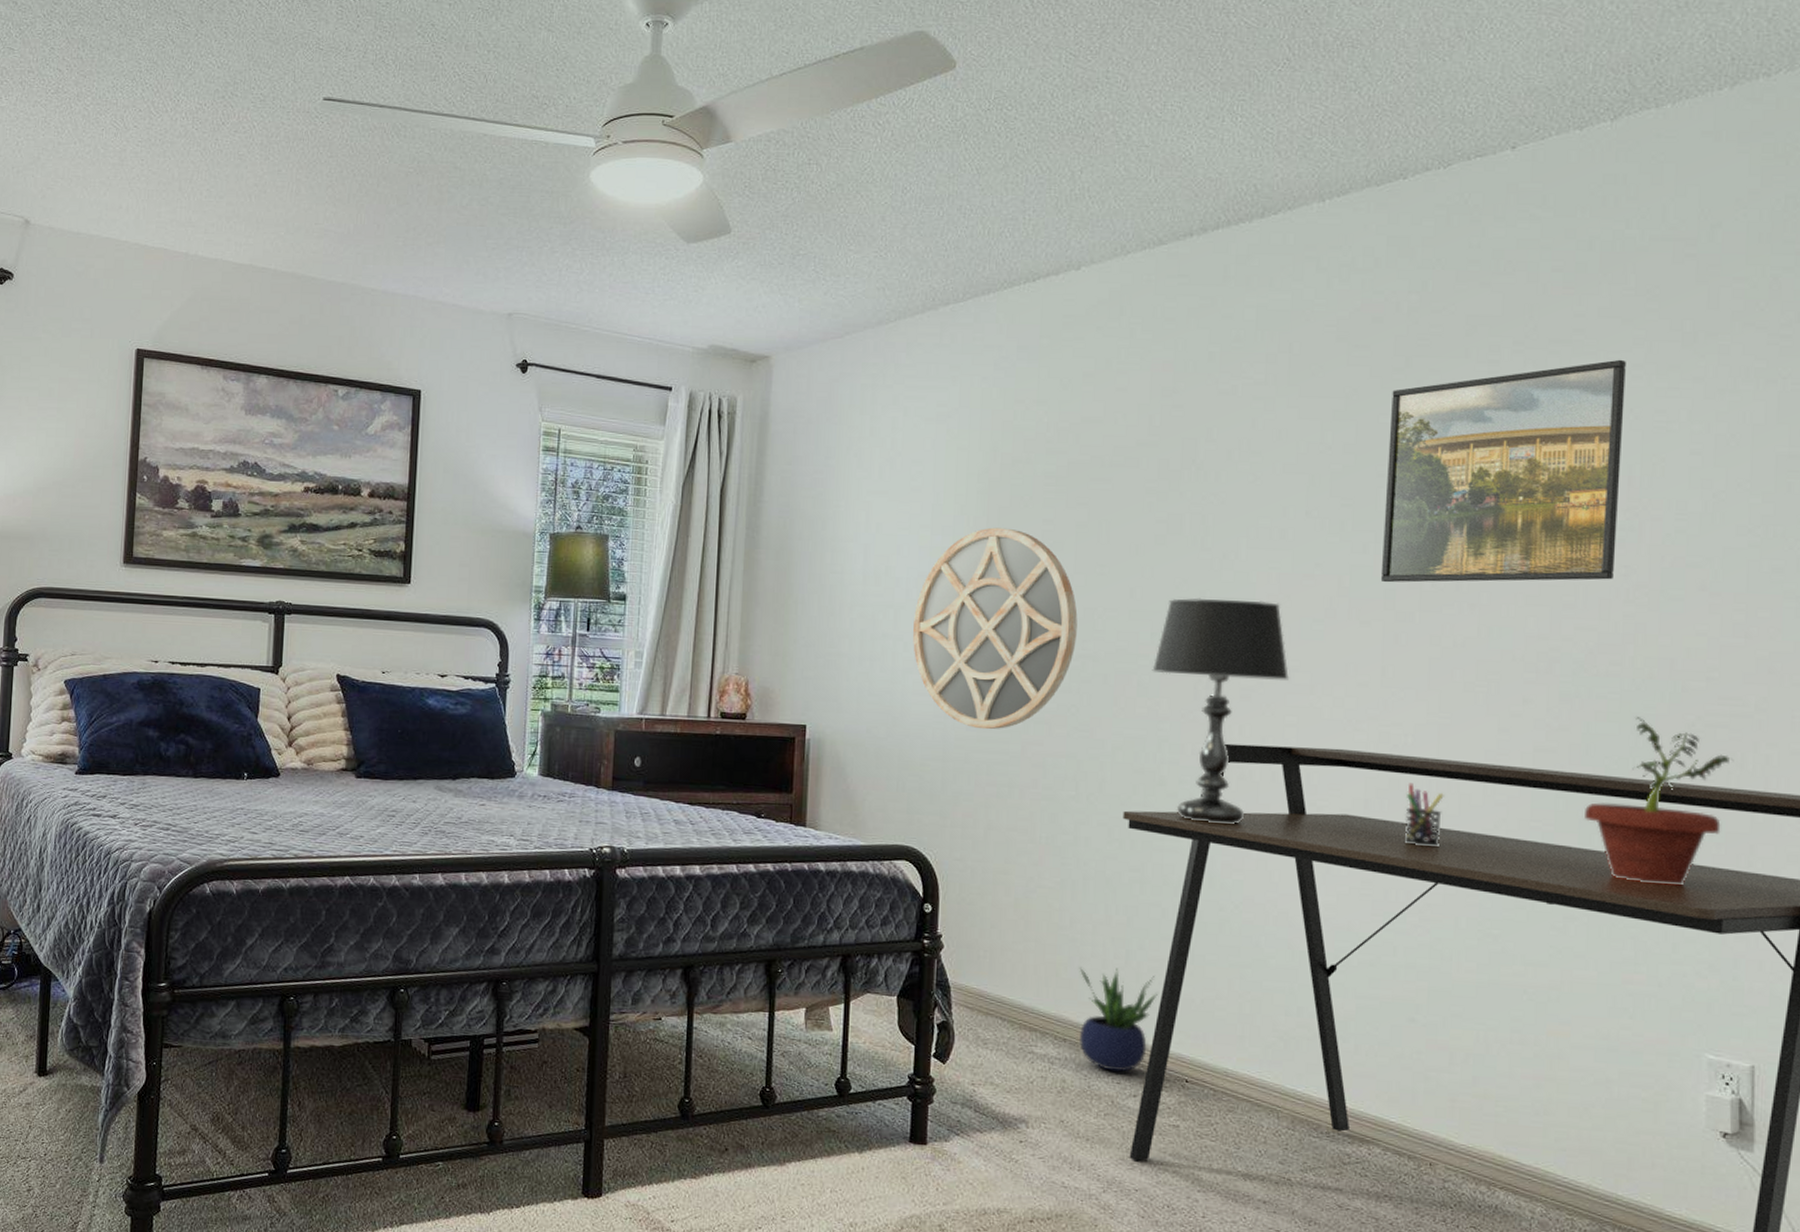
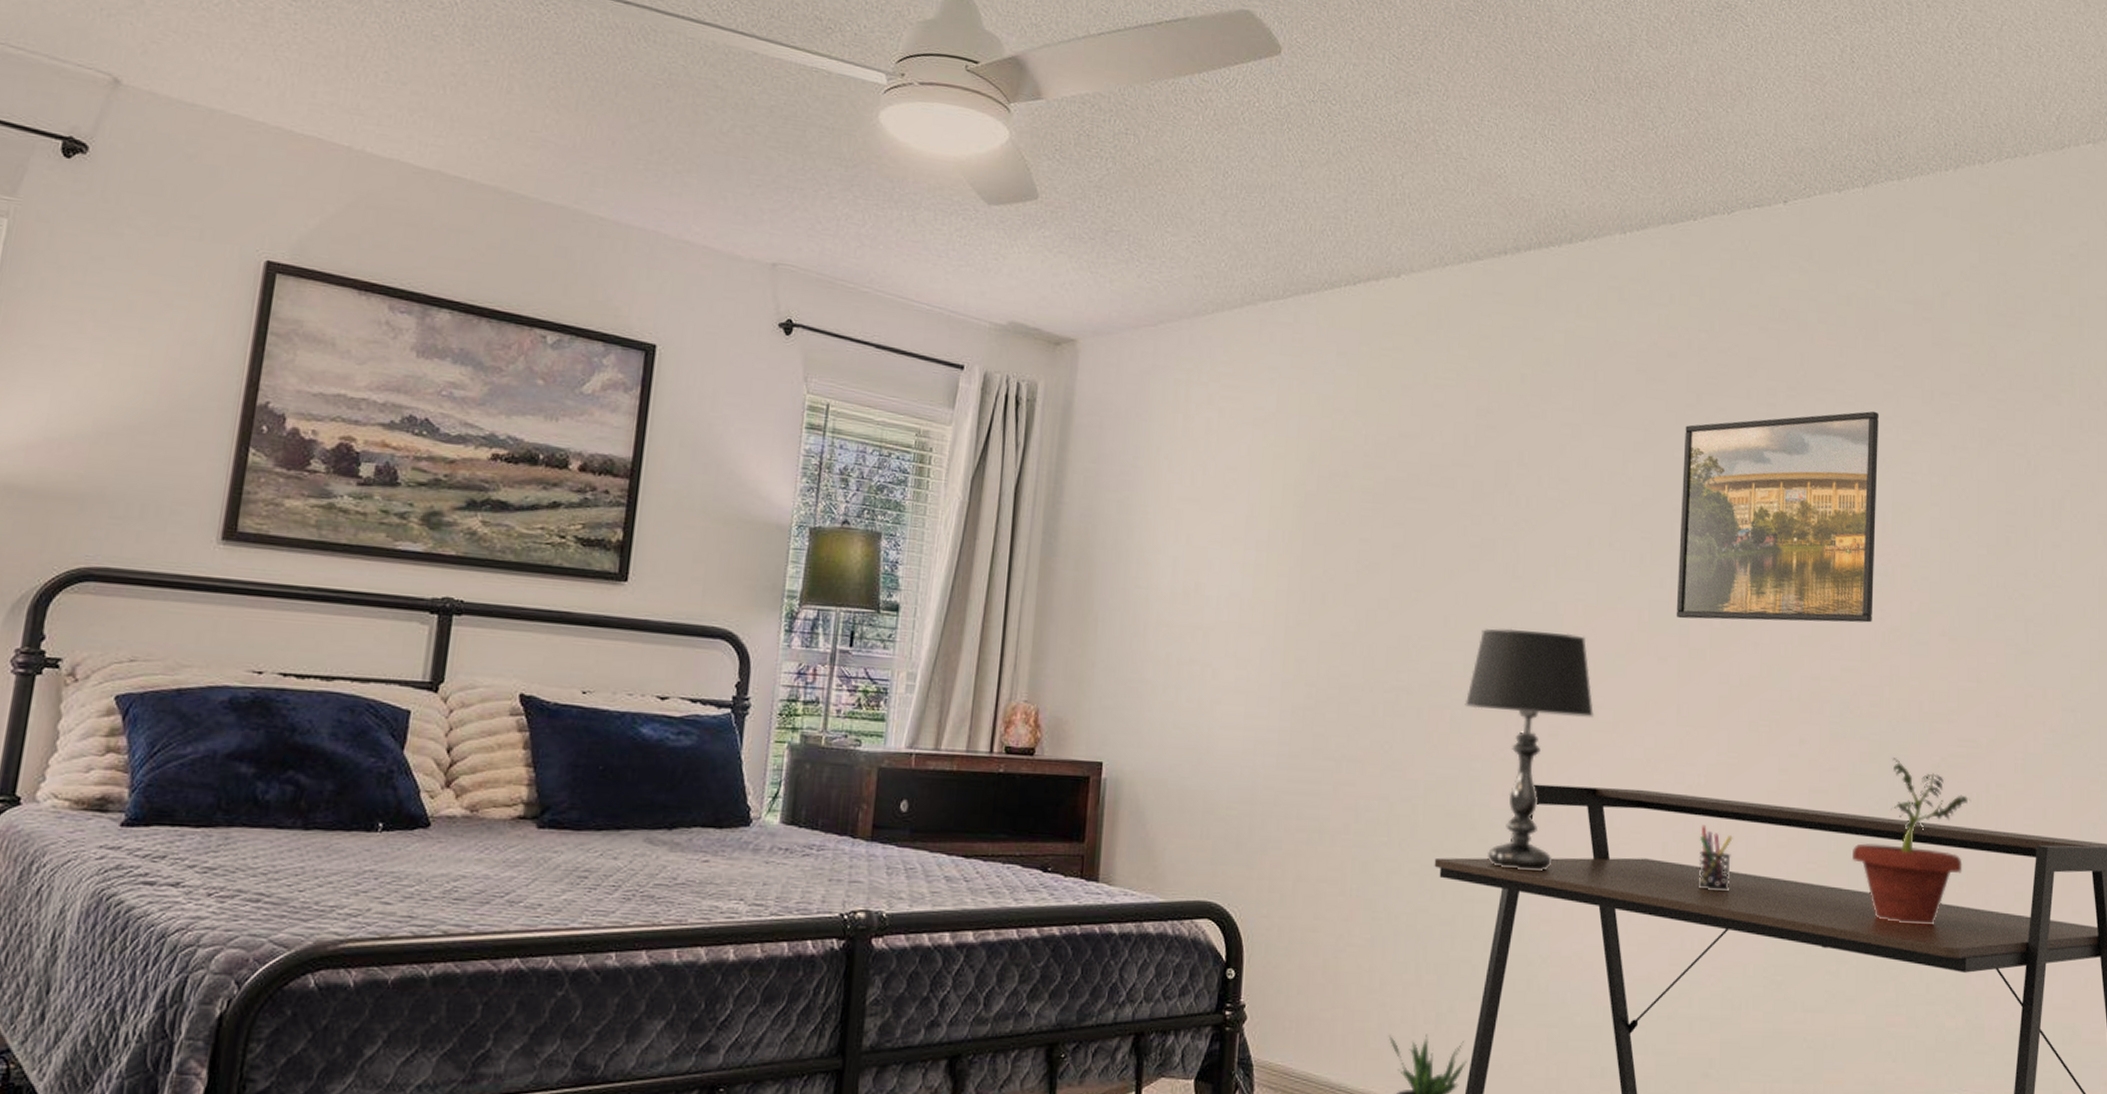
home mirror: present [913,527,1078,730] -> none [1222,544,1392,769]

